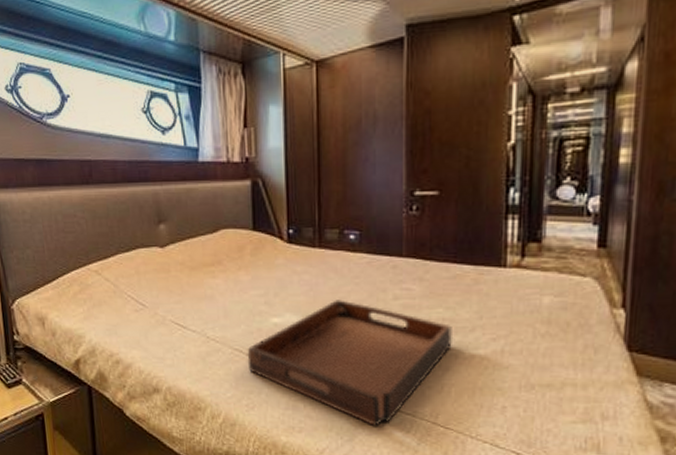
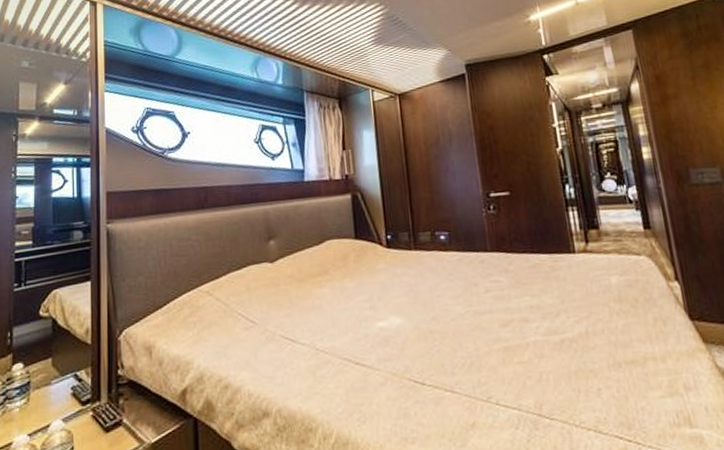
serving tray: present [247,300,454,426] -> none [355,297,543,426]

